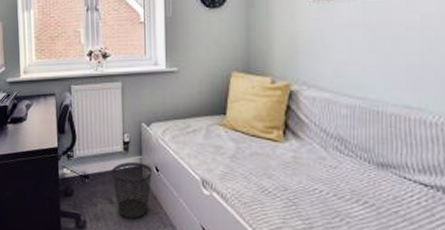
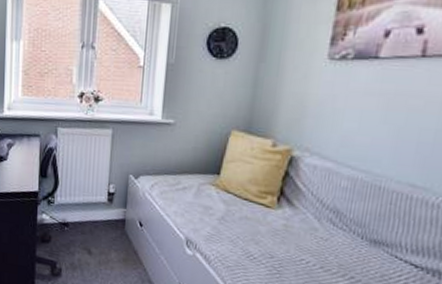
wastebasket: present [111,161,152,219] -> none [92,213,135,272]

